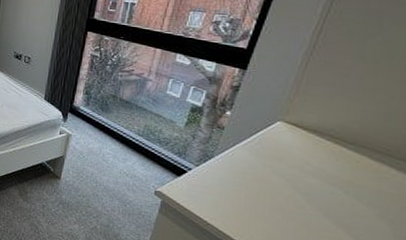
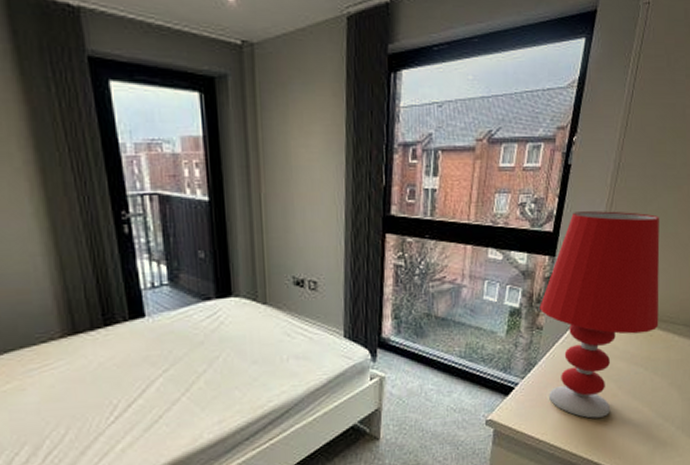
table lamp: none [223,34,383,224] -> present [539,211,660,419]

